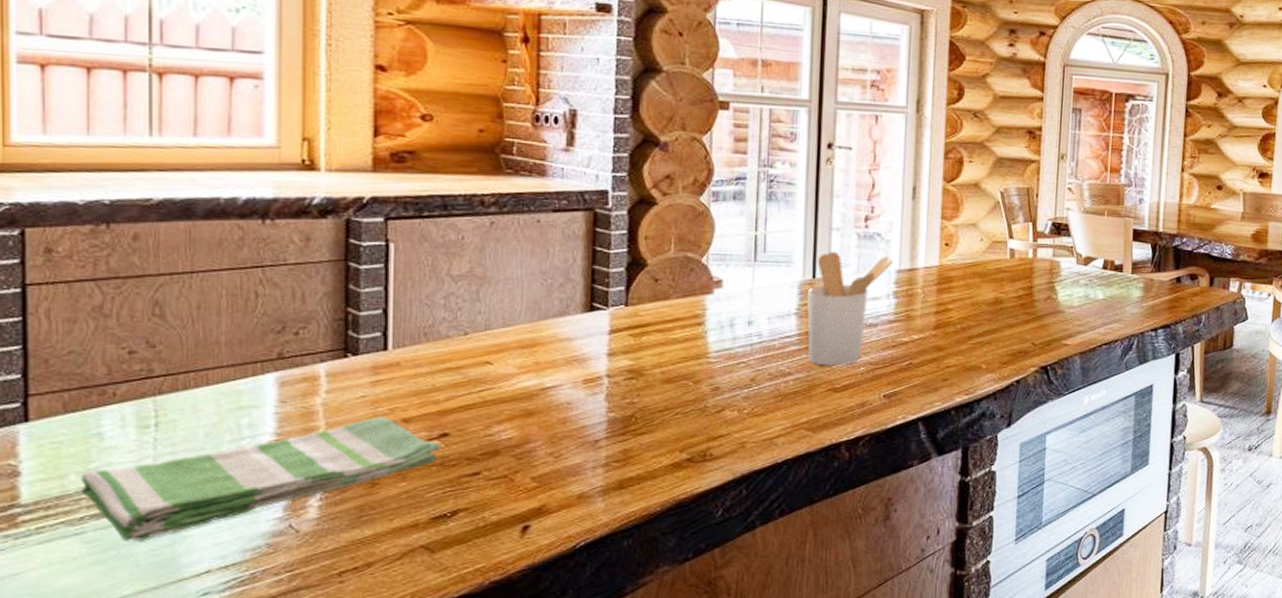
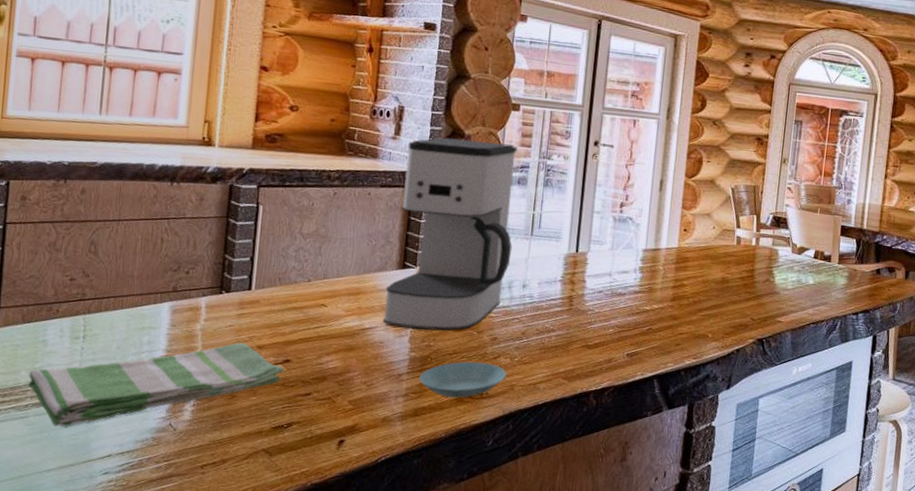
coffee maker: none [569,146,731,384] -> present [383,137,518,331]
saucer: none [621,417,734,463] -> present [418,361,507,398]
utensil holder: present [806,251,894,366] -> none [568,230,642,327]

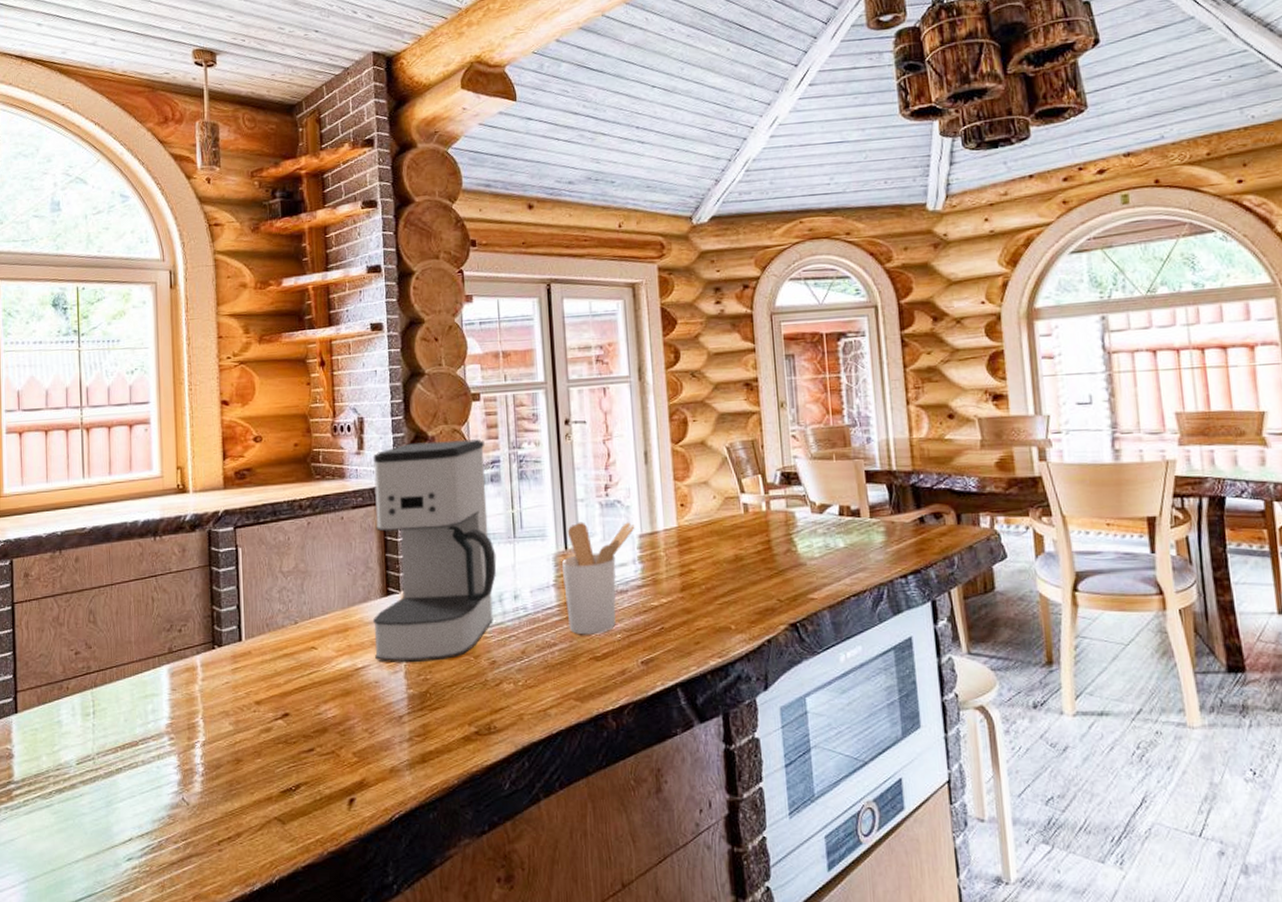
dish towel: present [28,342,284,427] -> none [49,699,284,812]
saucer: present [418,361,507,398] -> none [420,691,512,736]
utensil holder: none [568,230,642,327] -> present [561,522,635,635]

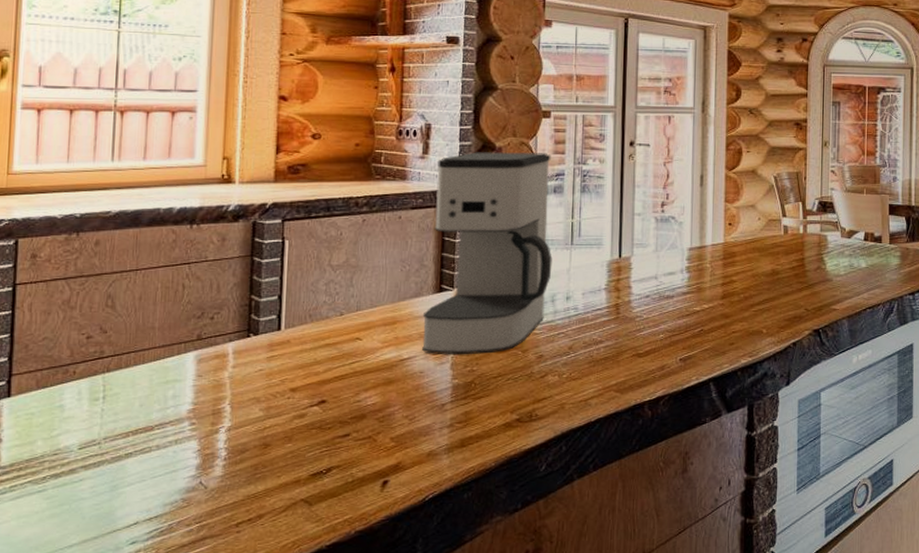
utensil holder: present [561,522,635,635] -> none [614,233,686,334]

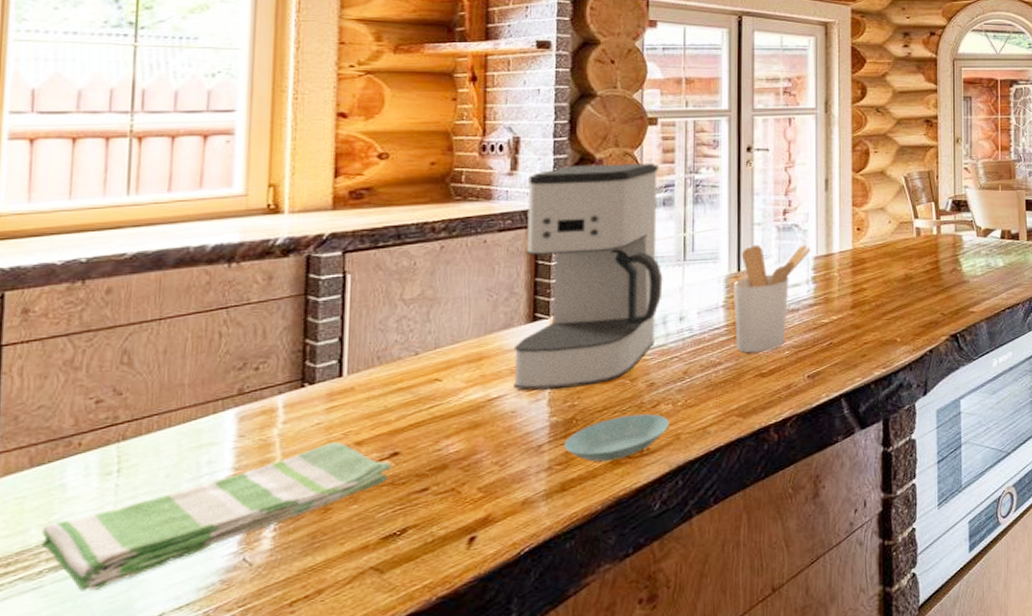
dish towel: none [45,386,320,497] -> present [41,441,392,591]
saucer: none [463,382,555,423] -> present [563,414,669,462]
utensil holder: none [614,233,686,334] -> present [732,244,811,353]

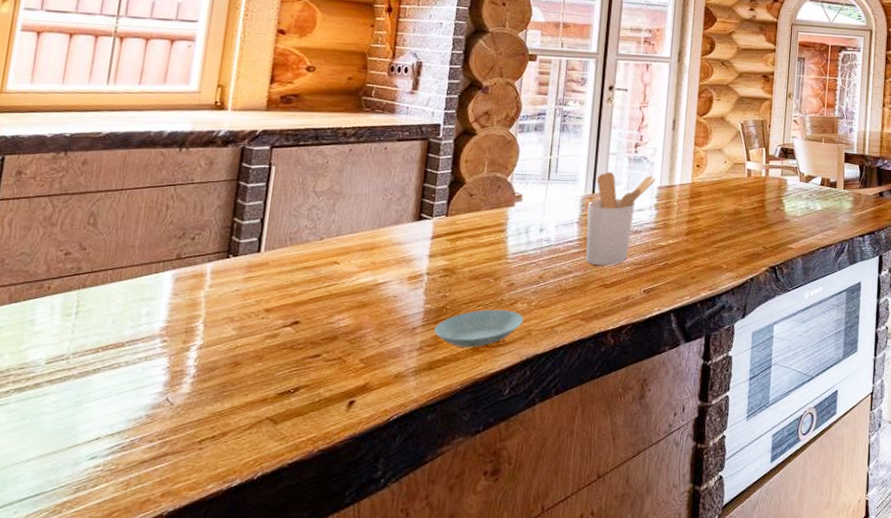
dish towel: present [41,441,392,591] -> none [10,307,292,411]
coffee maker: present [513,163,663,391] -> none [398,90,535,281]

